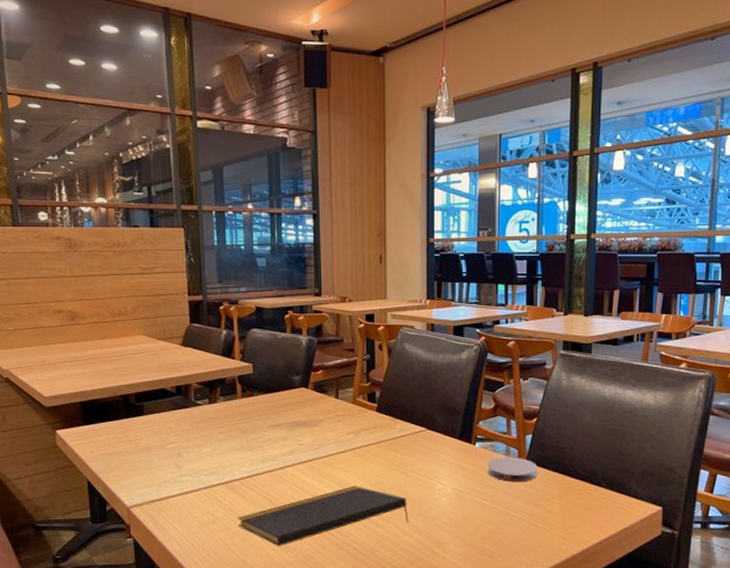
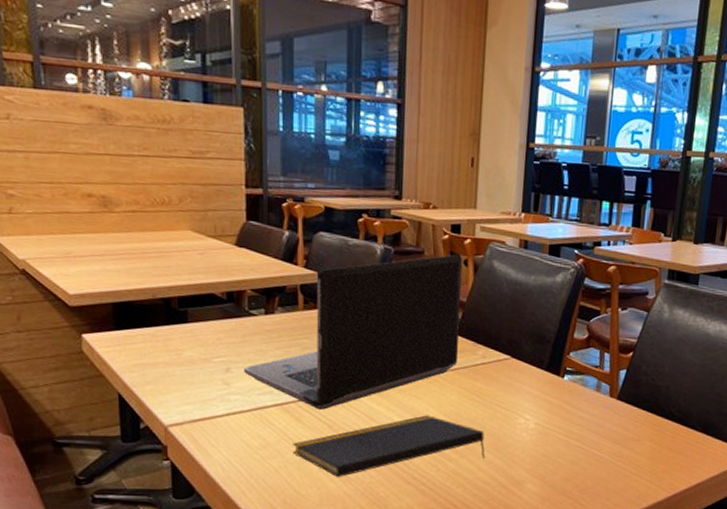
laptop computer: none [193,340,379,486] -> present [244,254,463,410]
coaster: present [487,457,538,483] -> none [574,392,630,421]

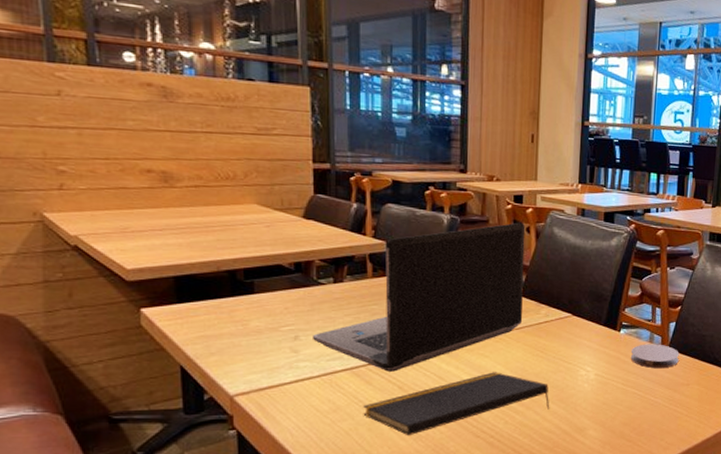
coaster: none [574,392,630,421] -> present [630,344,679,369]

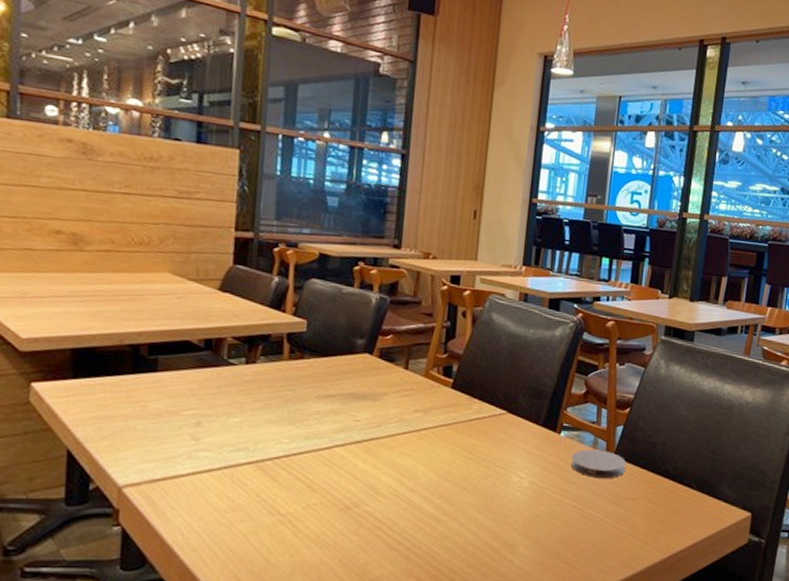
laptop computer: present [313,222,526,372] -> none [217,305,461,468]
notepad: present [363,372,550,436] -> none [265,473,476,544]

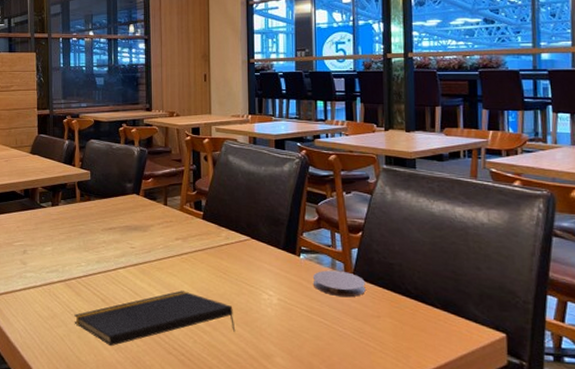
notepad: none [265,473,476,544] -> present [74,290,236,347]

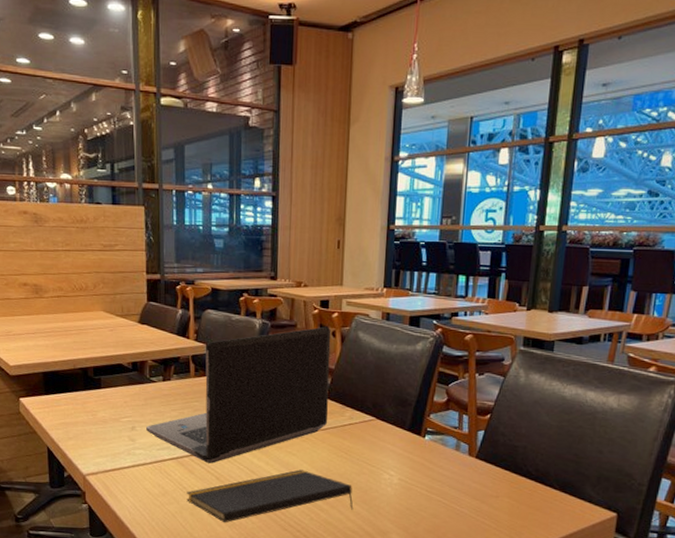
laptop computer: none [37,152,205,285] -> present [146,326,331,463]
coaster: present [312,270,366,298] -> none [435,451,488,478]

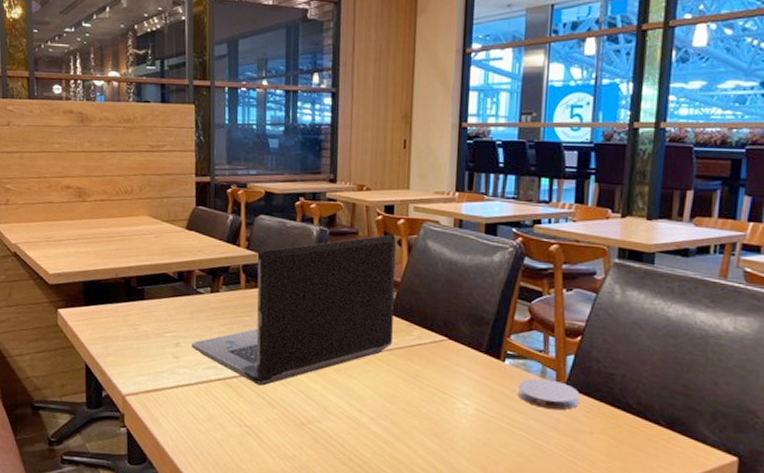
notepad: present [186,469,354,523] -> none [234,395,423,455]
coaster: none [435,451,488,478] -> present [517,378,580,411]

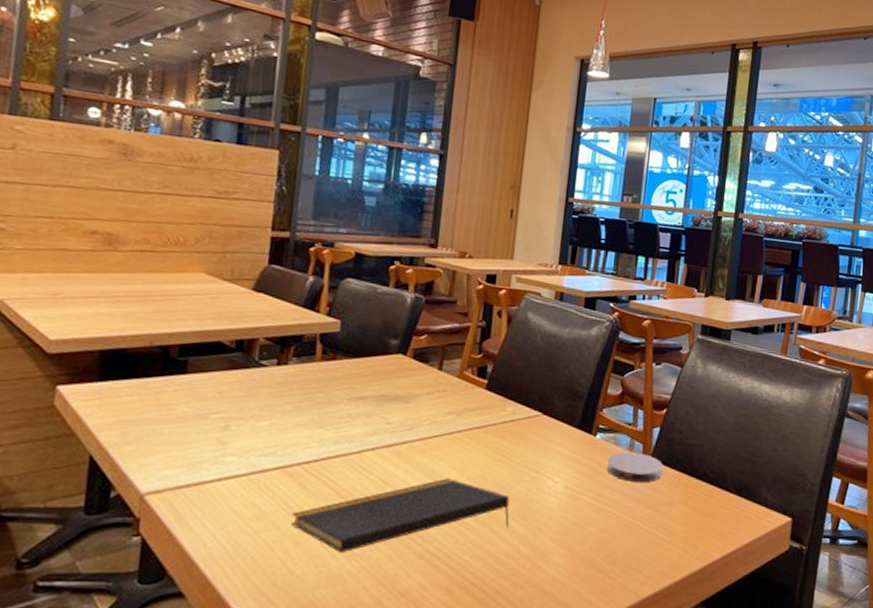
laptop computer: present [192,234,397,386] -> none [245,304,497,473]
notepad: none [234,395,423,455] -> present [291,478,510,554]

